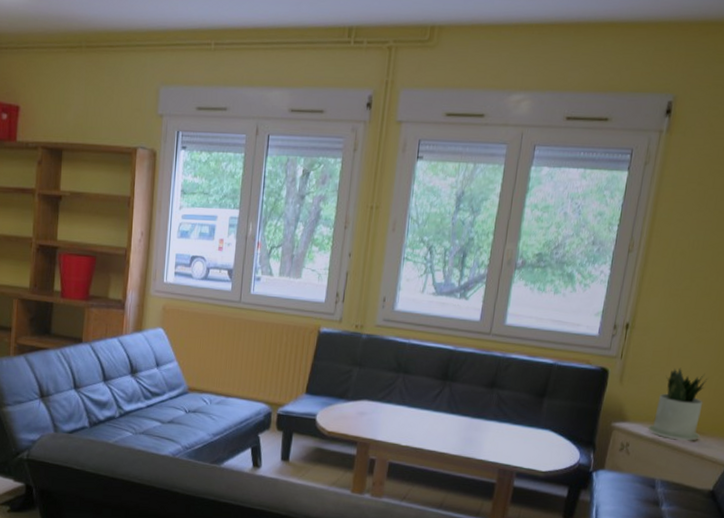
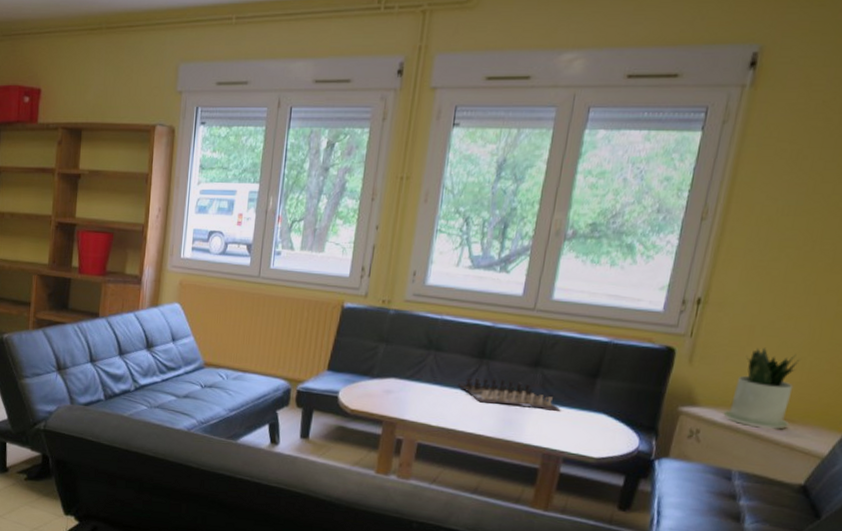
chessboard: none [423,398,514,429] -> present [457,377,561,411]

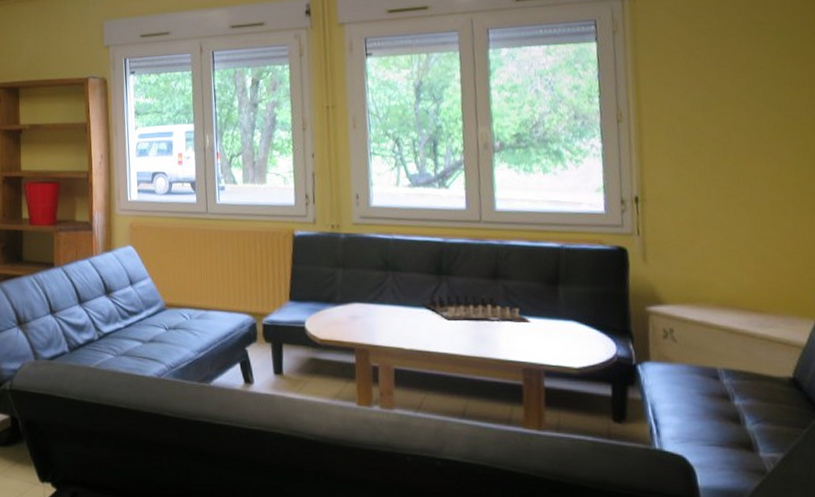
planter: present [723,347,800,430] -> none [691,239,760,321]

